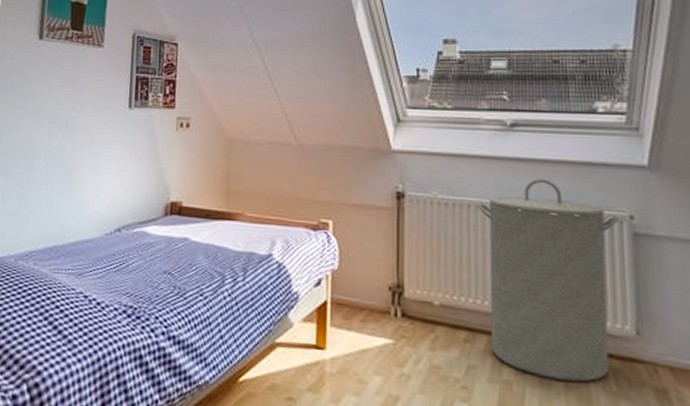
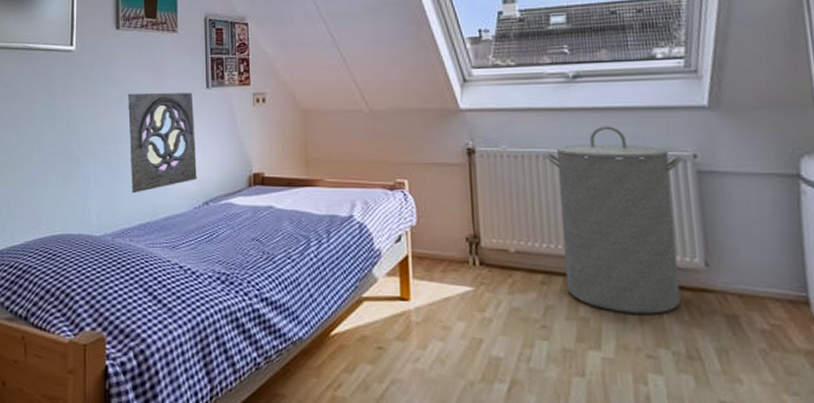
wall ornament: none [41,107,114,214] -> present [128,92,197,194]

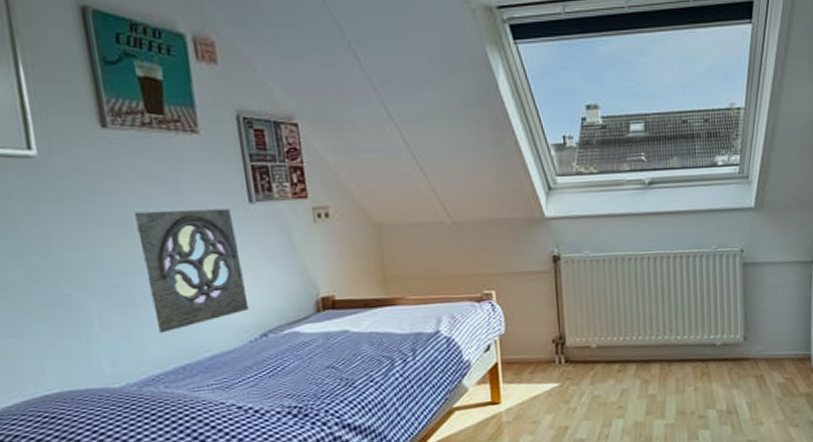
laundry hamper: present [545,126,683,314] -> none [623,228,733,386]

